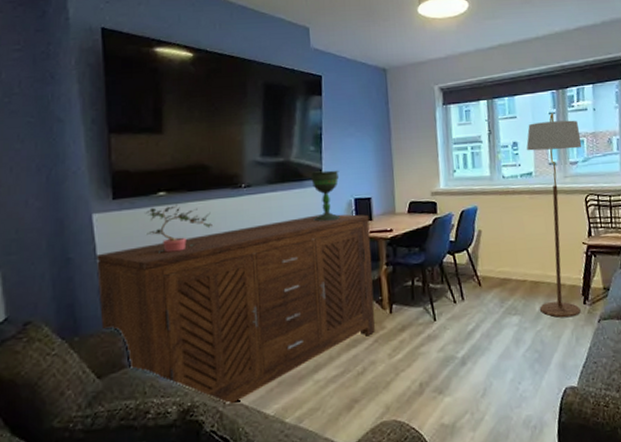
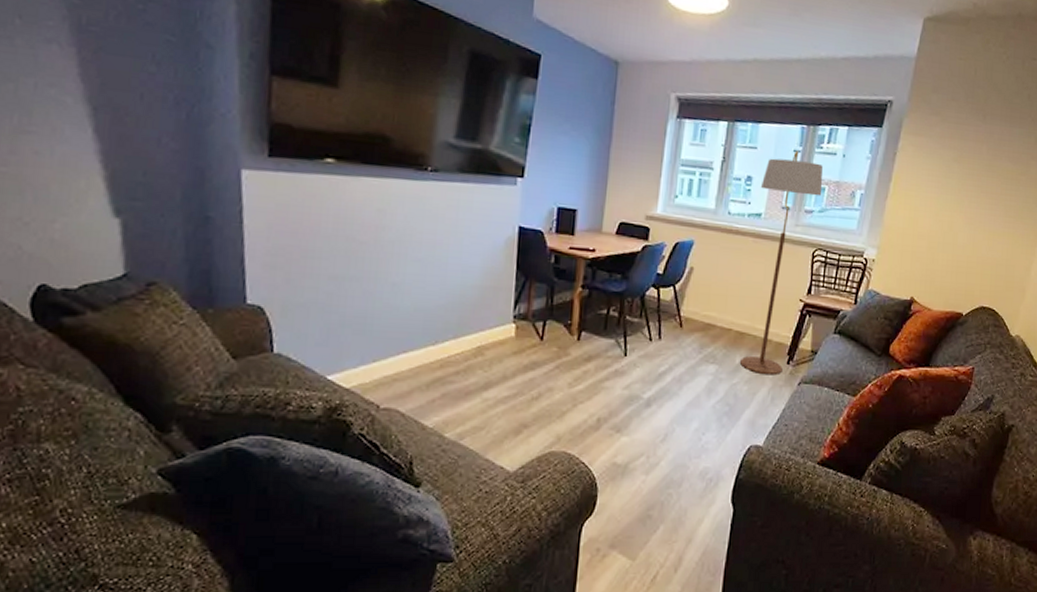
sideboard: present [96,214,376,406] -> none [241,217,571,411]
potted plant: present [145,204,213,253] -> none [306,174,387,232]
chalice: present [309,170,341,222] -> none [507,167,545,228]

